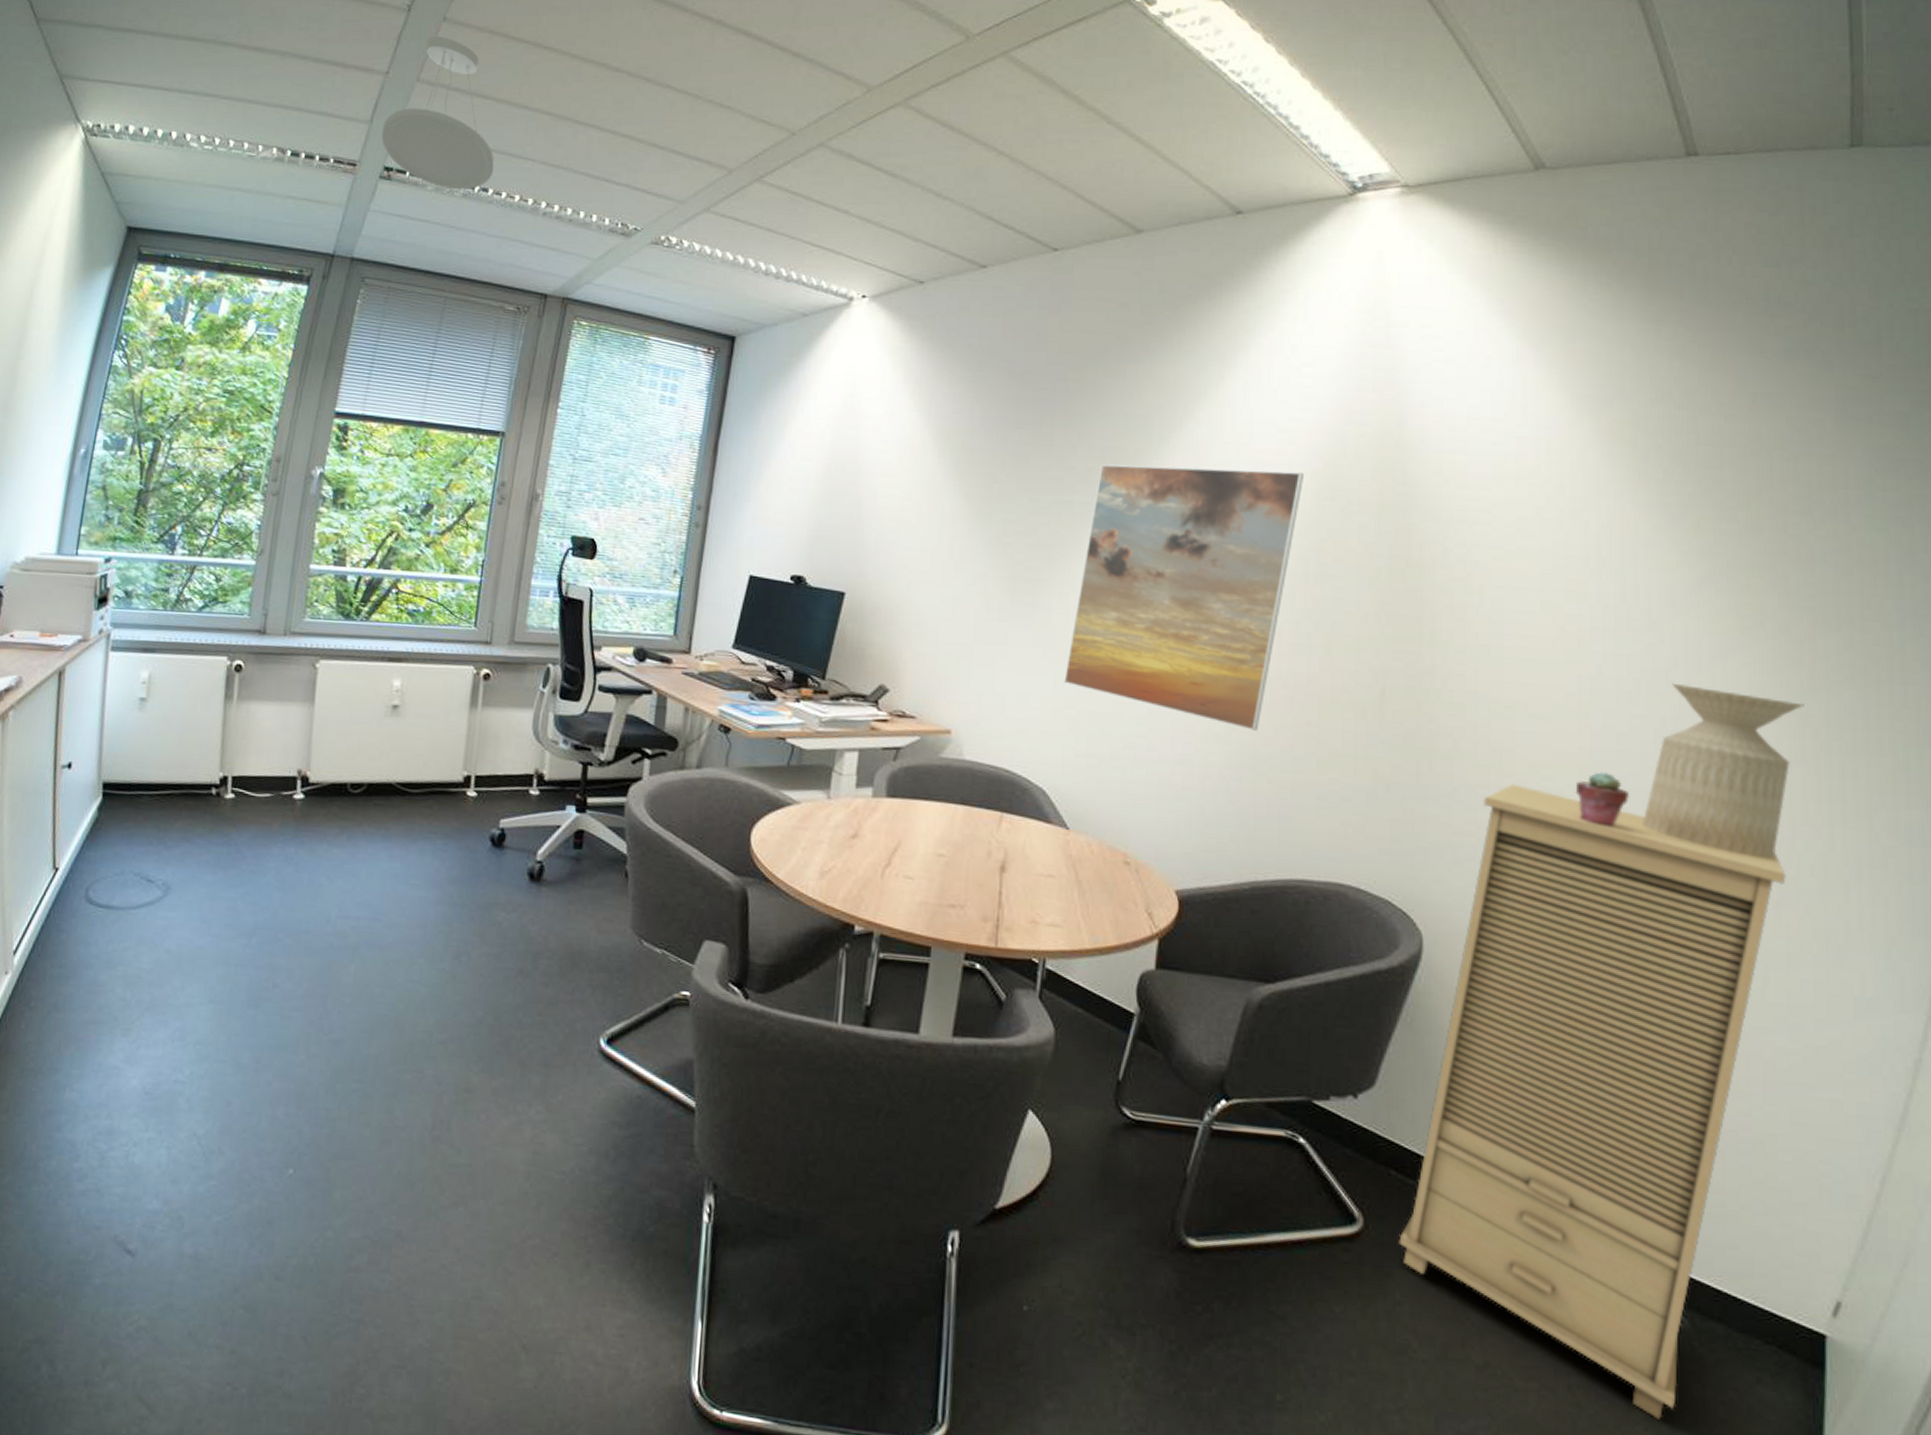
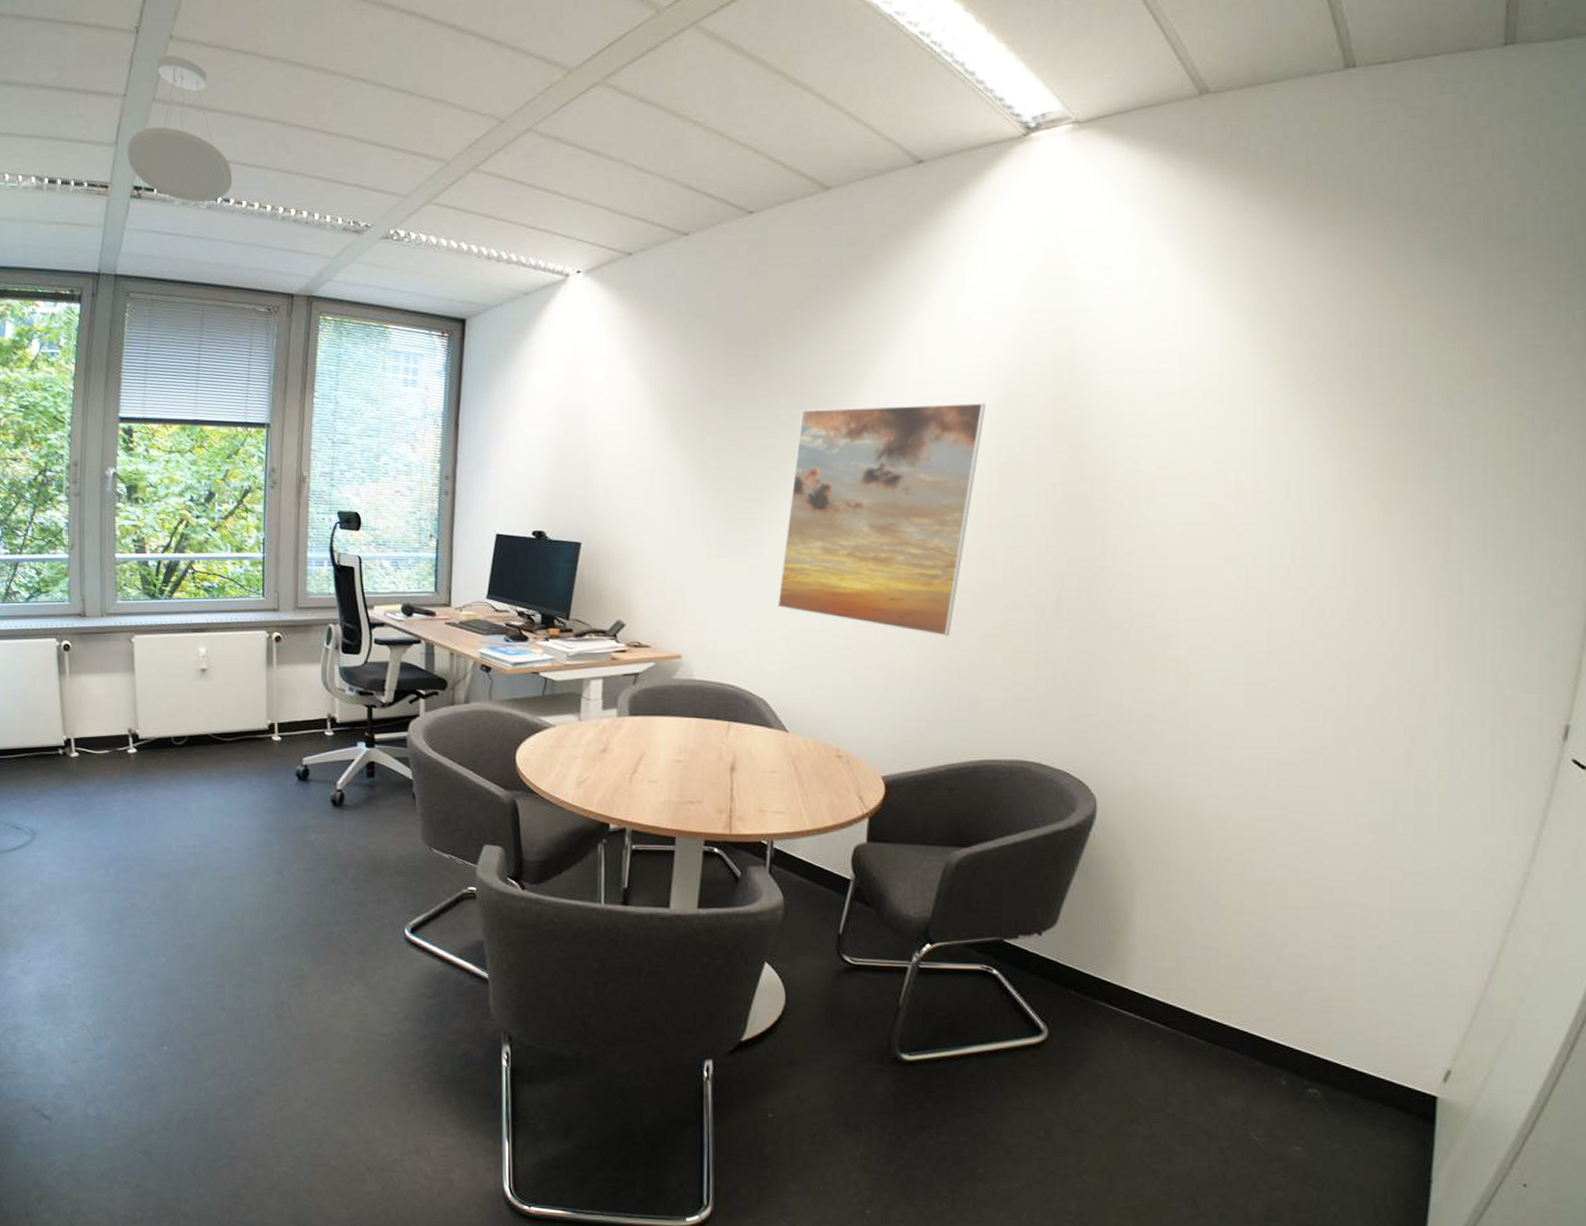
cabinet: present [1398,784,1786,1420] -> none [1078,665,1417,1169]
potted succulent: present [1575,772,1630,827] -> none [1231,649,1280,696]
side table: present [1642,682,1804,860] -> none [1290,566,1439,714]

